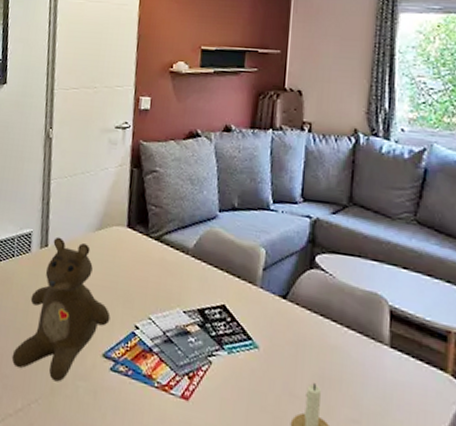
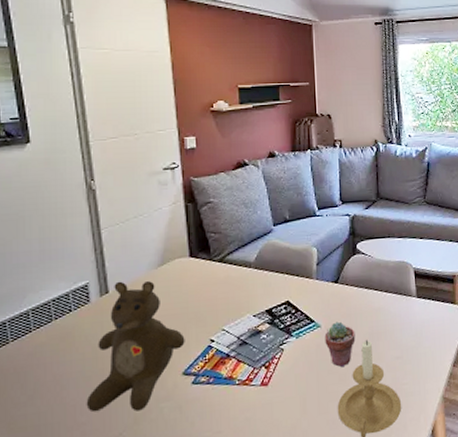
potted succulent: none [261,347,301,410] -> present [324,321,356,368]

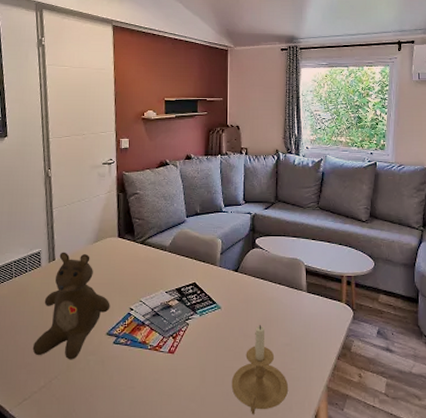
potted succulent: present [324,321,356,368] -> none [224,306,250,347]

